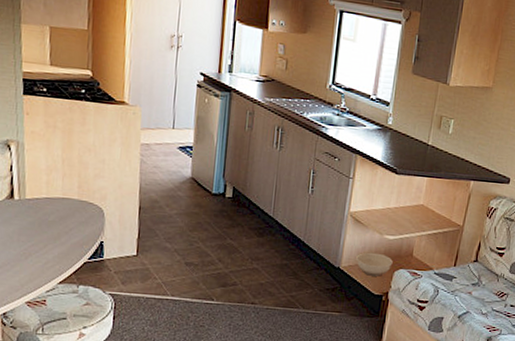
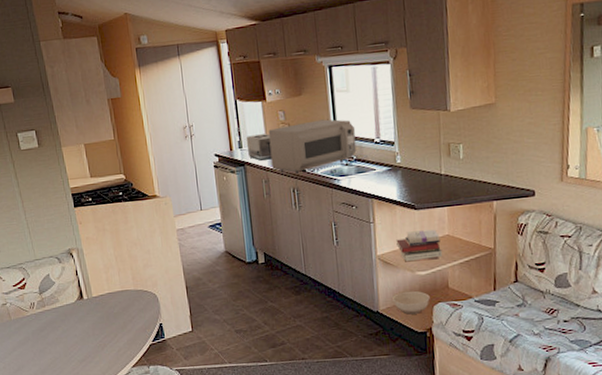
toaster: none [237,61,265,92] -> present [246,133,272,161]
microwave: none [260,60,353,114] -> present [268,119,357,175]
books: none [371,194,415,227] -> present [396,229,443,261]

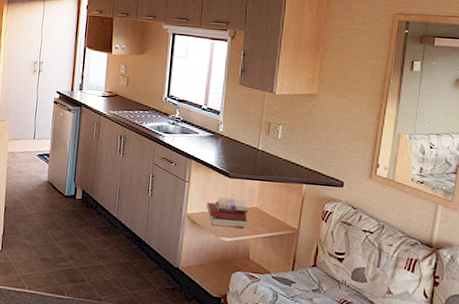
toaster: present [246,133,272,161] -> none [86,81,109,106]
microwave: present [268,119,357,175] -> none [105,78,186,124]
bowl: present [392,290,430,315] -> none [194,253,230,278]

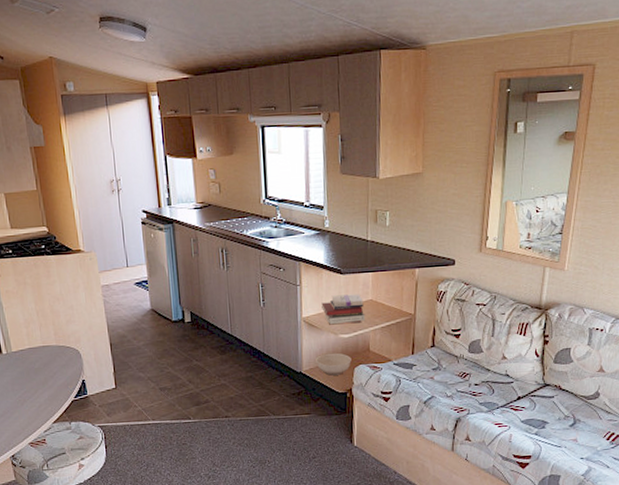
bowl: none [194,253,230,278] -> present [316,352,352,376]

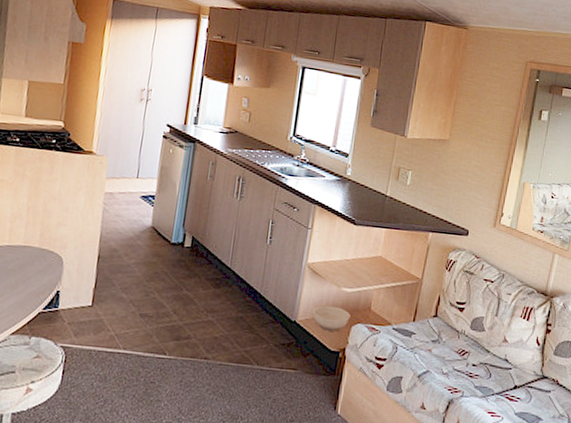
books: present [321,294,366,324] -> none [329,245,373,279]

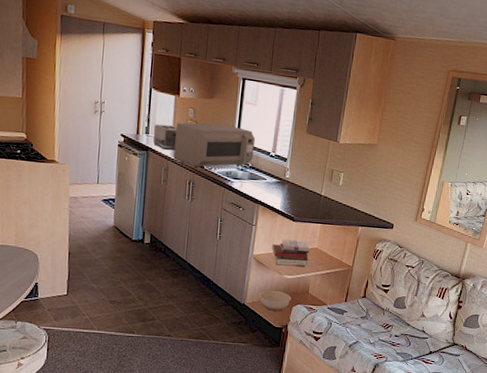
toaster: none [202,114,229,143] -> present [153,124,177,150]
microwave: none [222,113,314,164] -> present [173,122,255,169]
books: none [329,245,373,279] -> present [272,239,310,267]

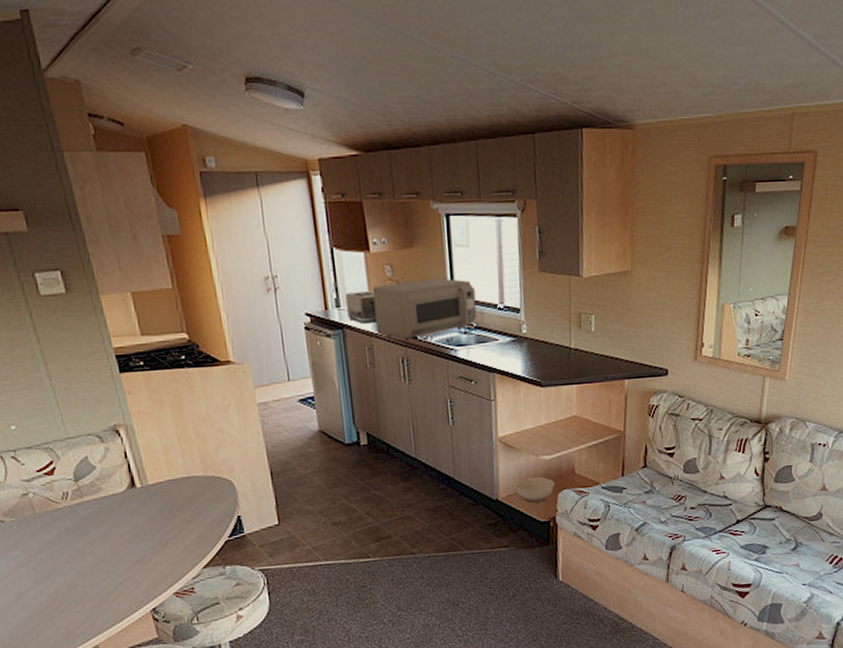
books: present [272,239,310,267] -> none [519,409,570,444]

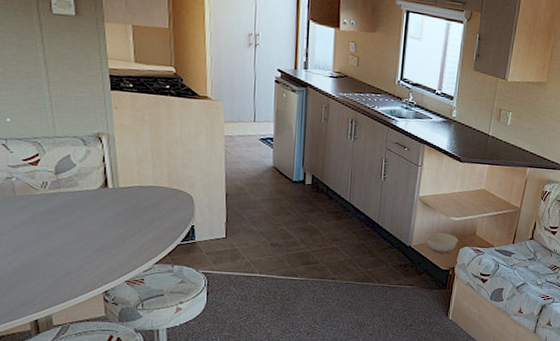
toaster: present [344,291,377,323] -> none [312,59,338,87]
microwave: present [372,278,477,342] -> none [334,57,420,107]

